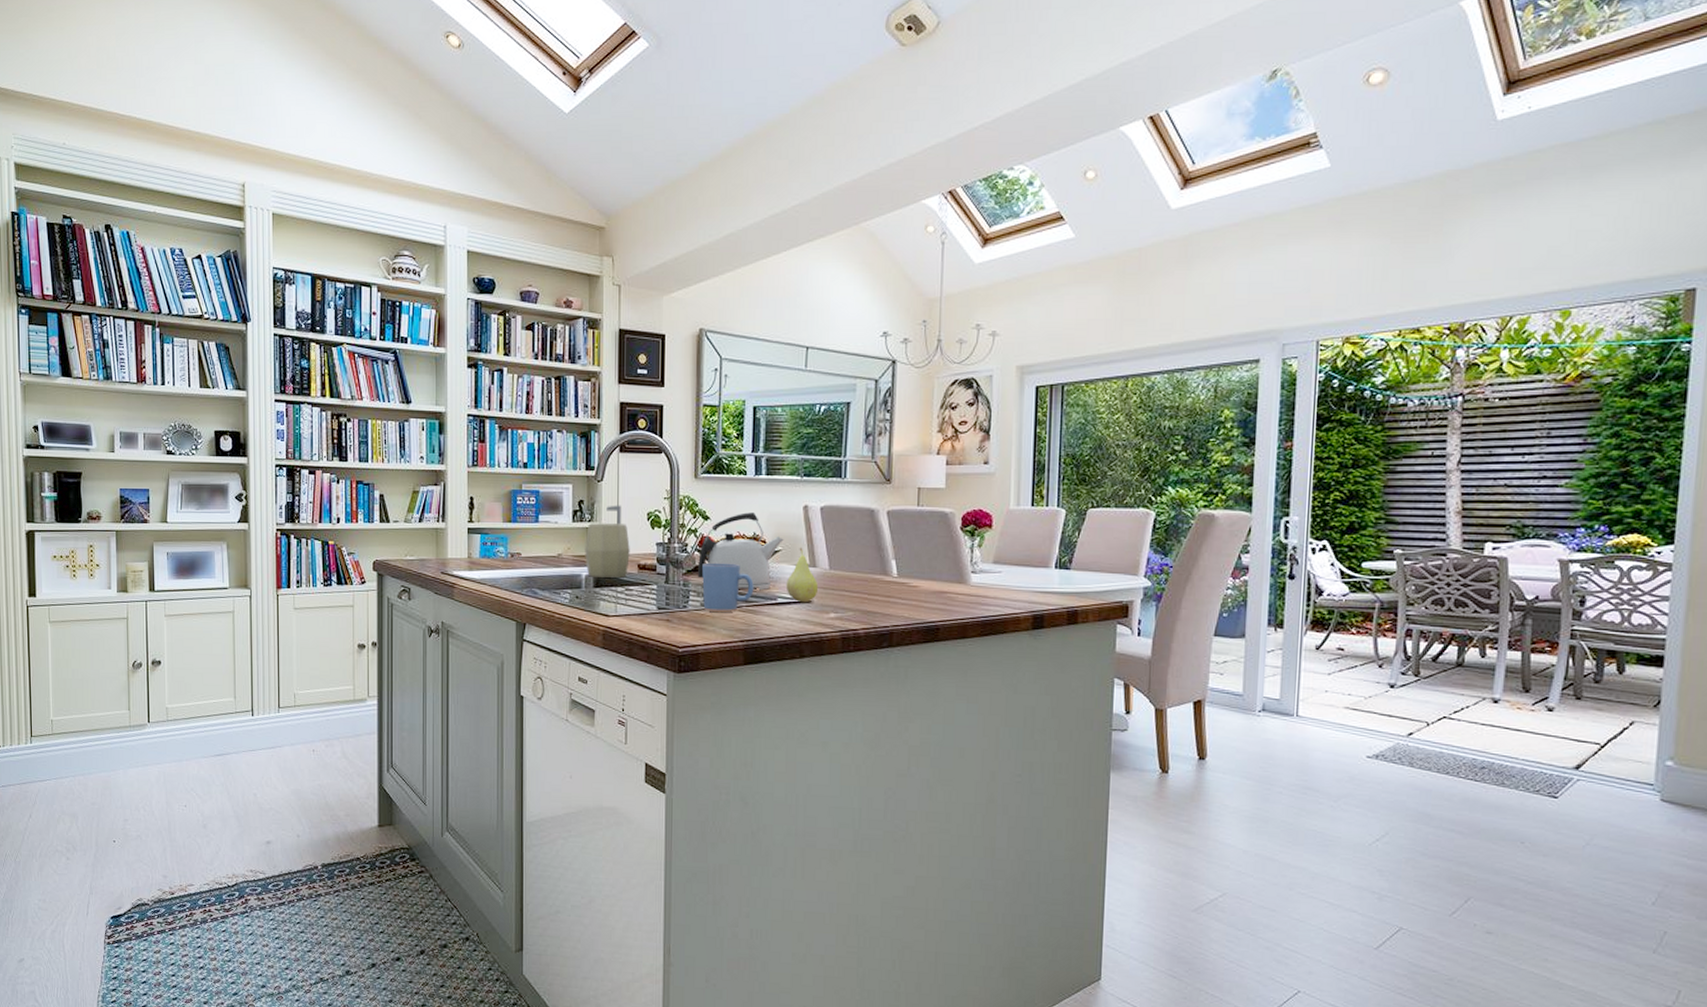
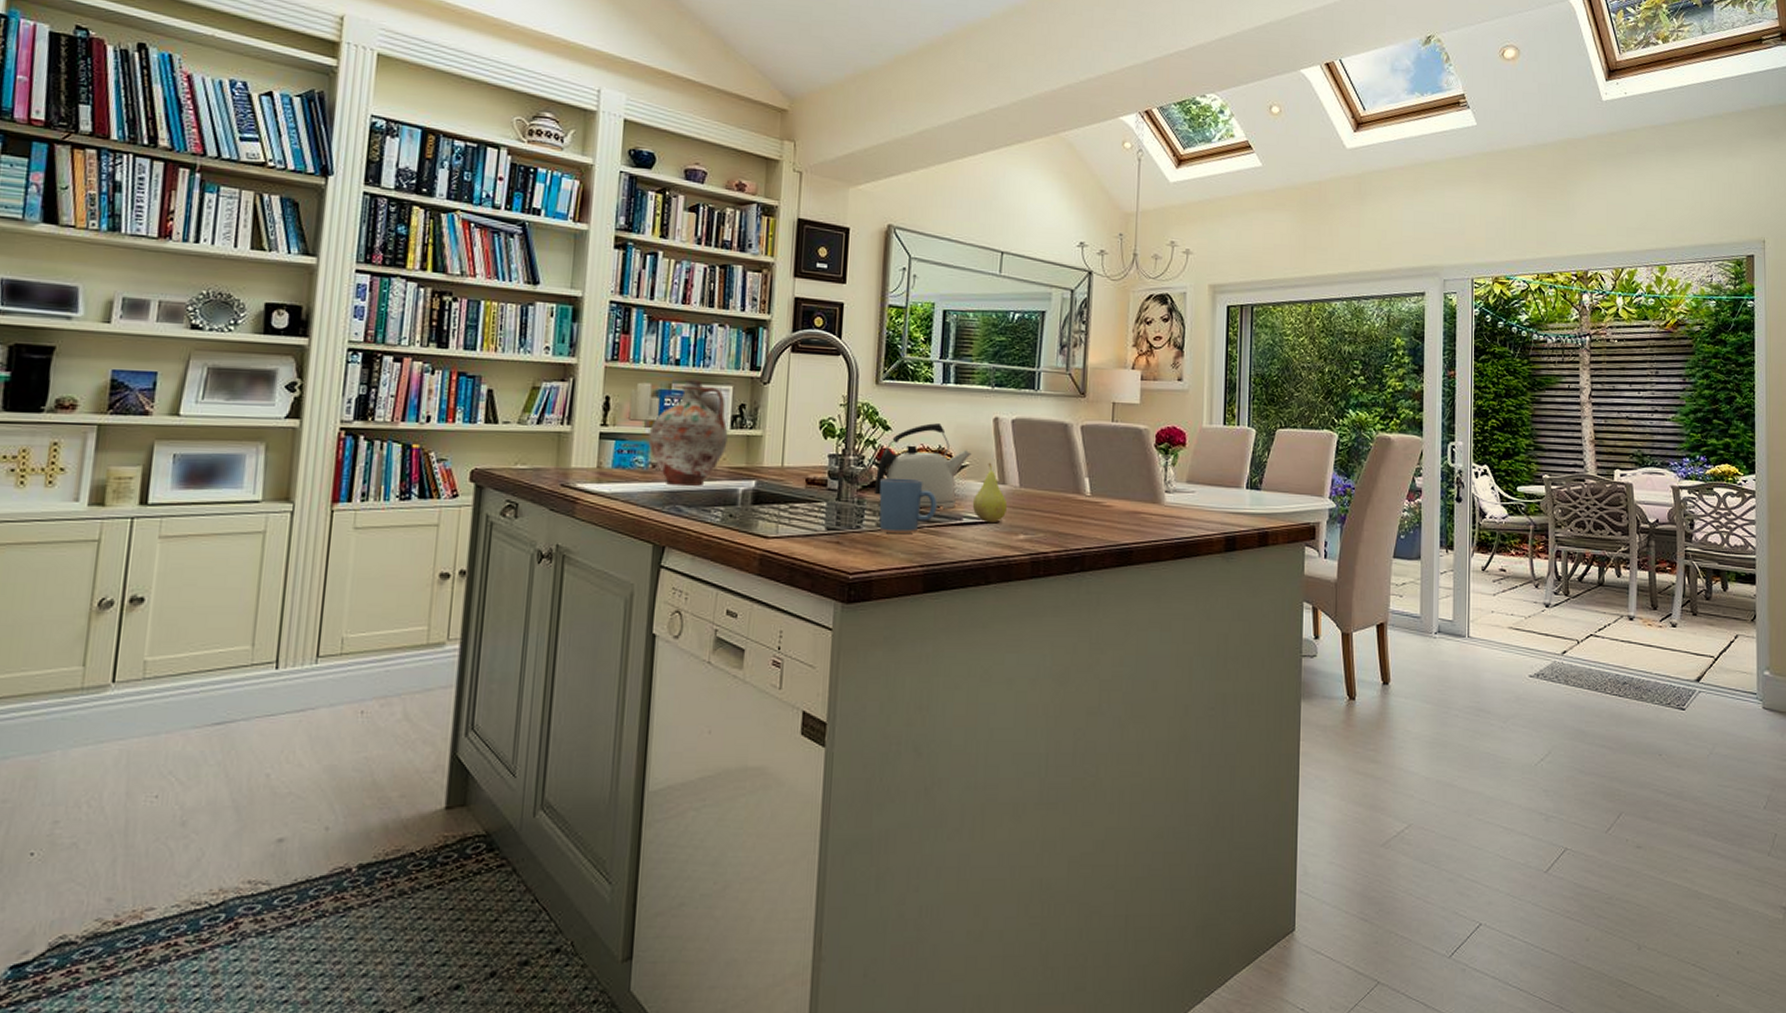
candle: none [490,483,513,518] -> present [628,381,660,422]
ceramic jug: none [506,480,570,573] -> present [648,380,728,487]
soap dispenser: present [585,505,630,579] -> none [743,410,798,495]

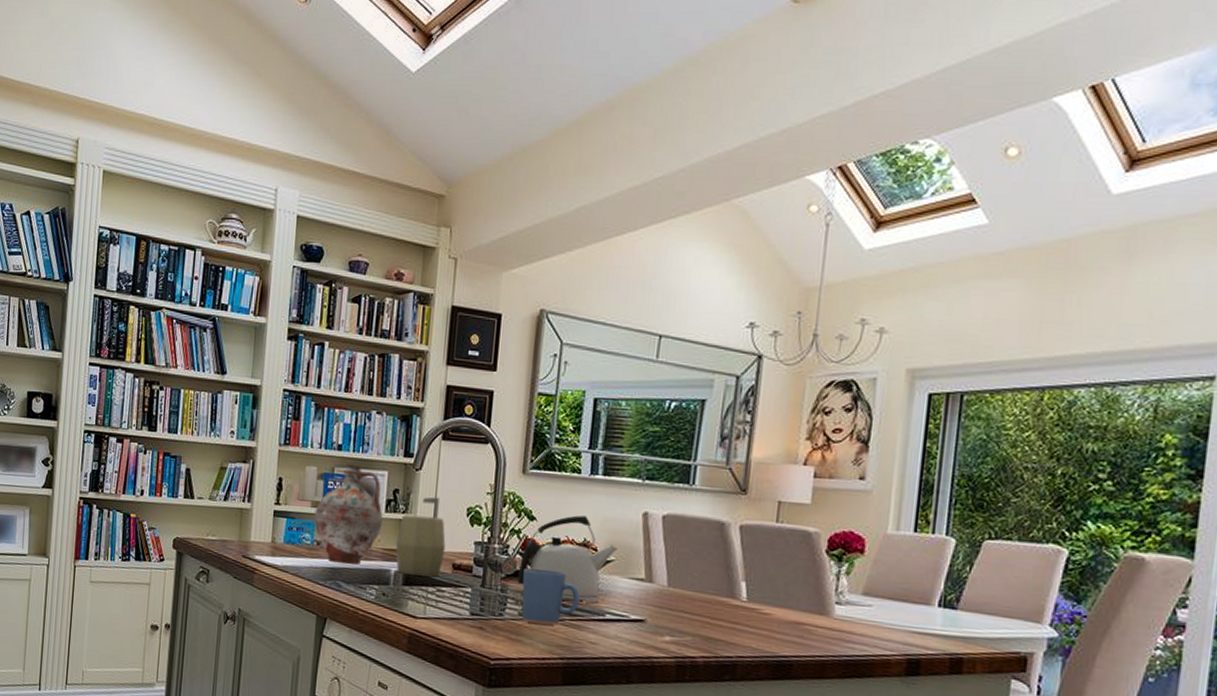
soap dispenser: none [743,410,798,495] -> present [395,496,446,578]
fruit: present [972,462,1008,524] -> none [616,558,654,622]

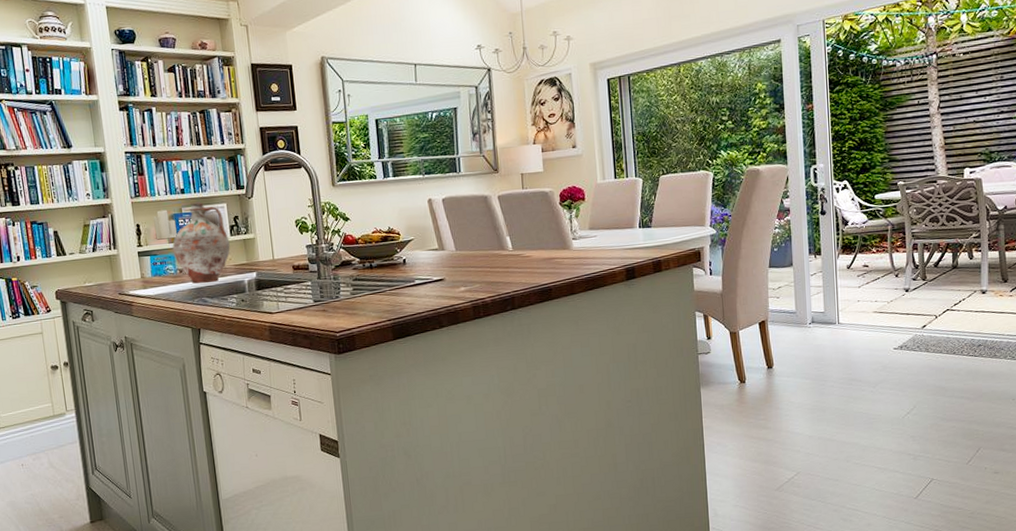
soap dispenser: present [395,496,446,578] -> none [244,216,285,283]
kettle: present [517,515,618,605] -> none [344,210,415,276]
mug: present [521,568,580,625] -> none [348,255,395,299]

